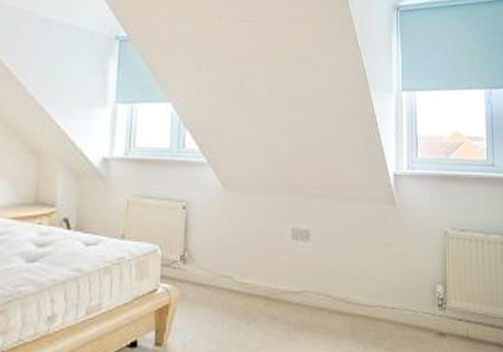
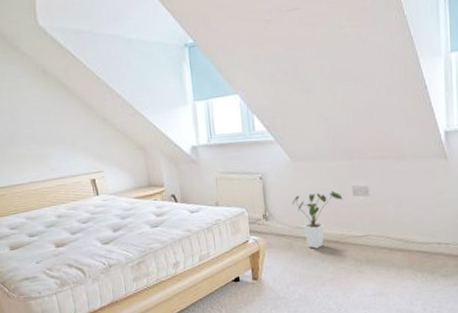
house plant: none [218,231,280,305] -> present [292,190,343,249]

